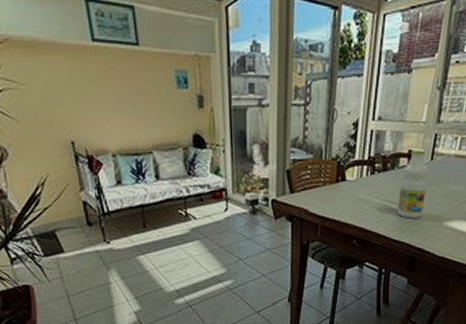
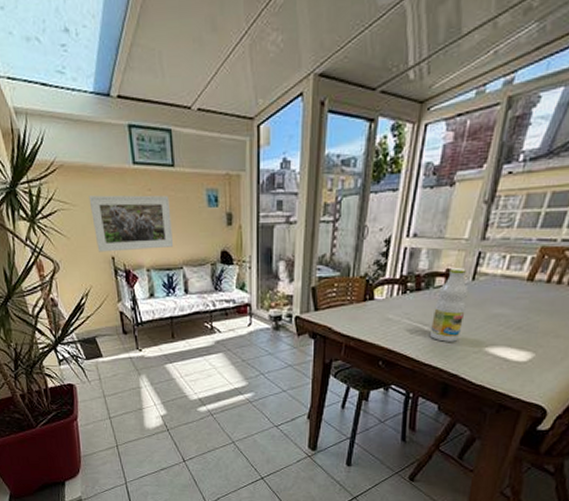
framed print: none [41,73,142,137] -> present [88,195,174,252]

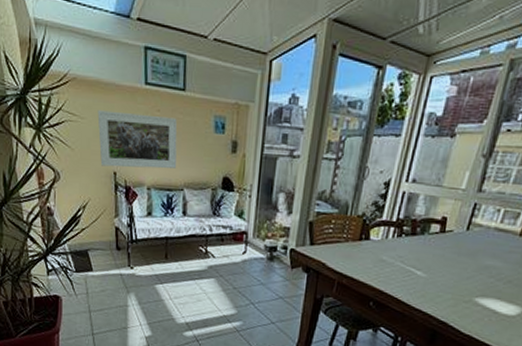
bottle: present [429,268,469,342] -> none [421,216,463,289]

